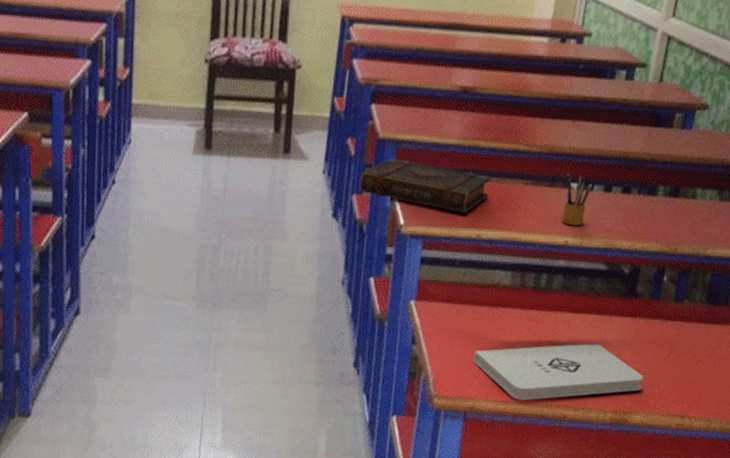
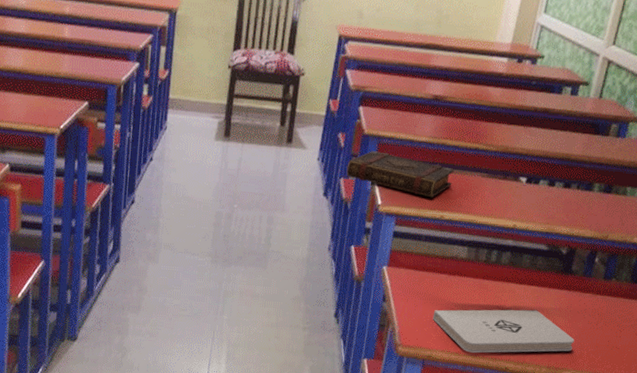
pencil box: present [562,172,593,226] -> none [512,168,539,213]

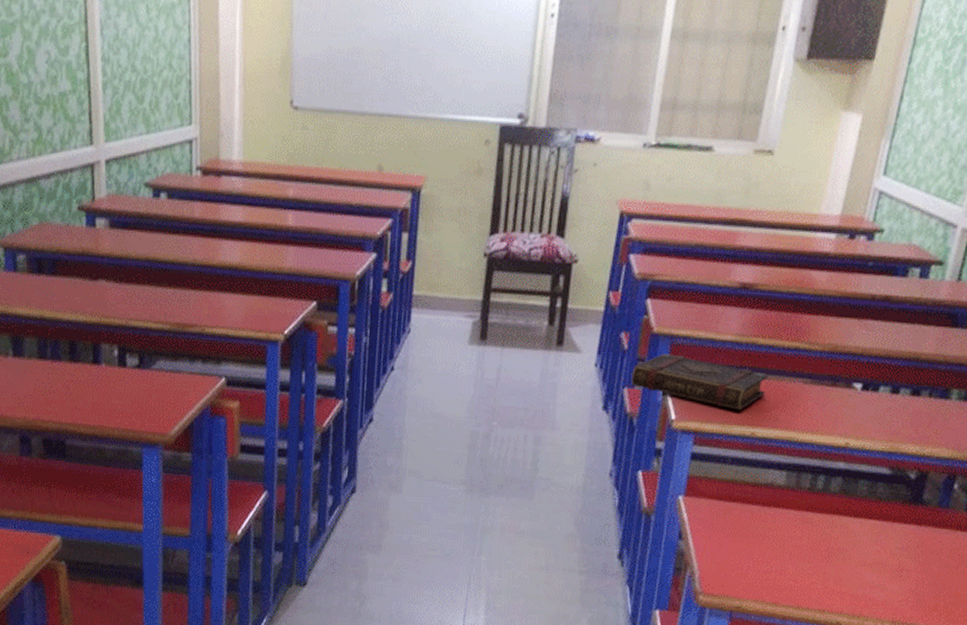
notepad: present [432,309,575,353] -> none [742,549,927,604]

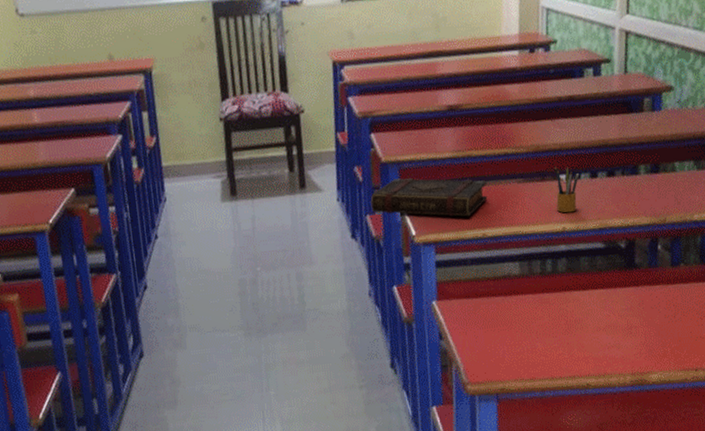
pencil box: none [843,372,879,428] -> present [554,166,580,213]

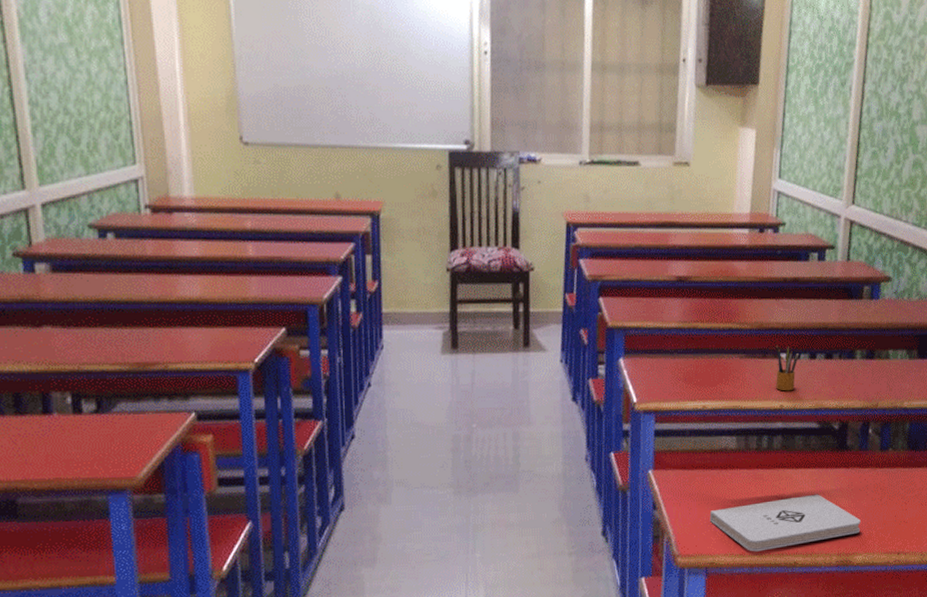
book: present [370,177,488,217] -> none [594,344,711,388]
notepad: none [497,314,654,376] -> present [709,494,861,552]

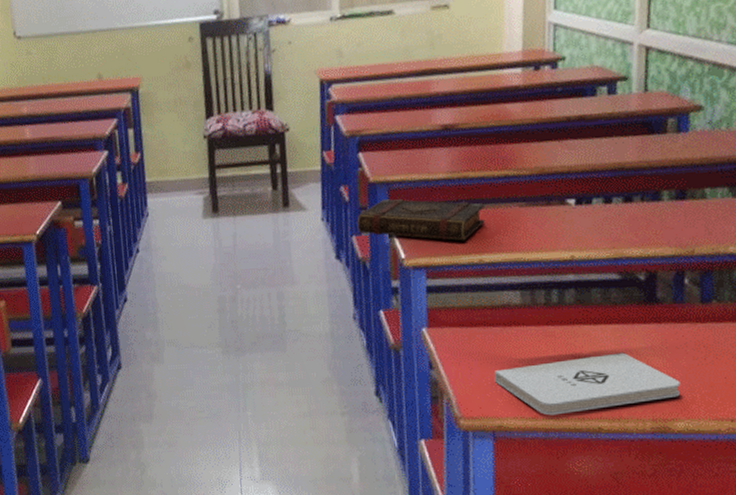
book: none [594,344,711,388] -> present [357,198,485,241]
pencil box: present [775,344,800,391] -> none [561,190,591,240]

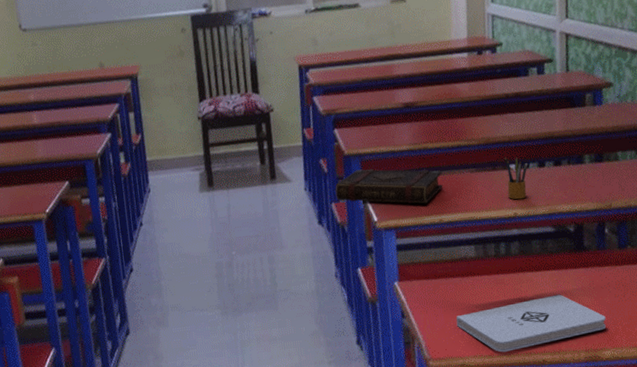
pencil box: none [561,190,591,240] -> present [504,157,529,200]

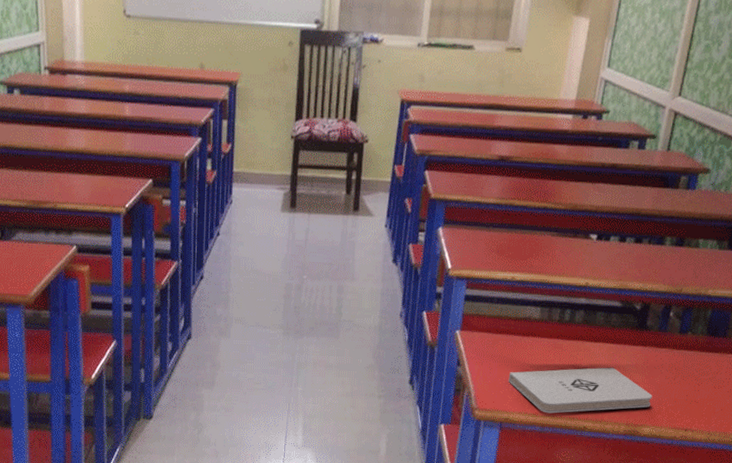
book: present [335,168,443,204] -> none [414,215,524,260]
pencil box: present [504,157,529,200] -> none [583,226,610,270]

